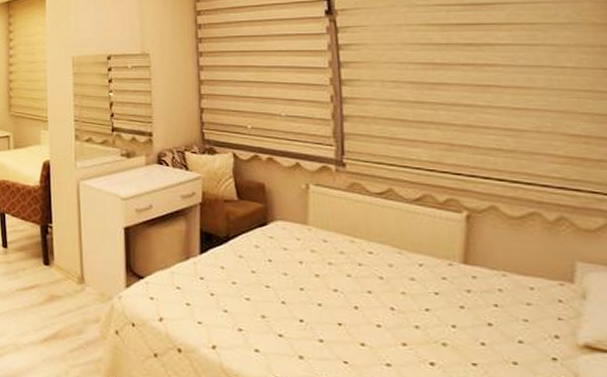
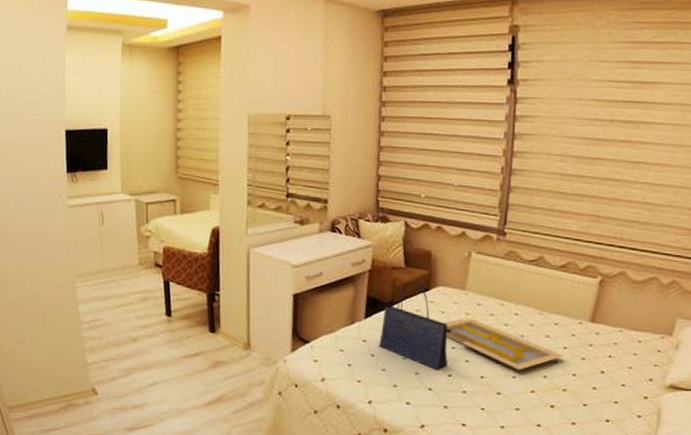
tote bag: none [218,214,297,315] -> present [379,281,451,371]
serving tray: none [287,255,438,318] -> present [444,317,565,370]

